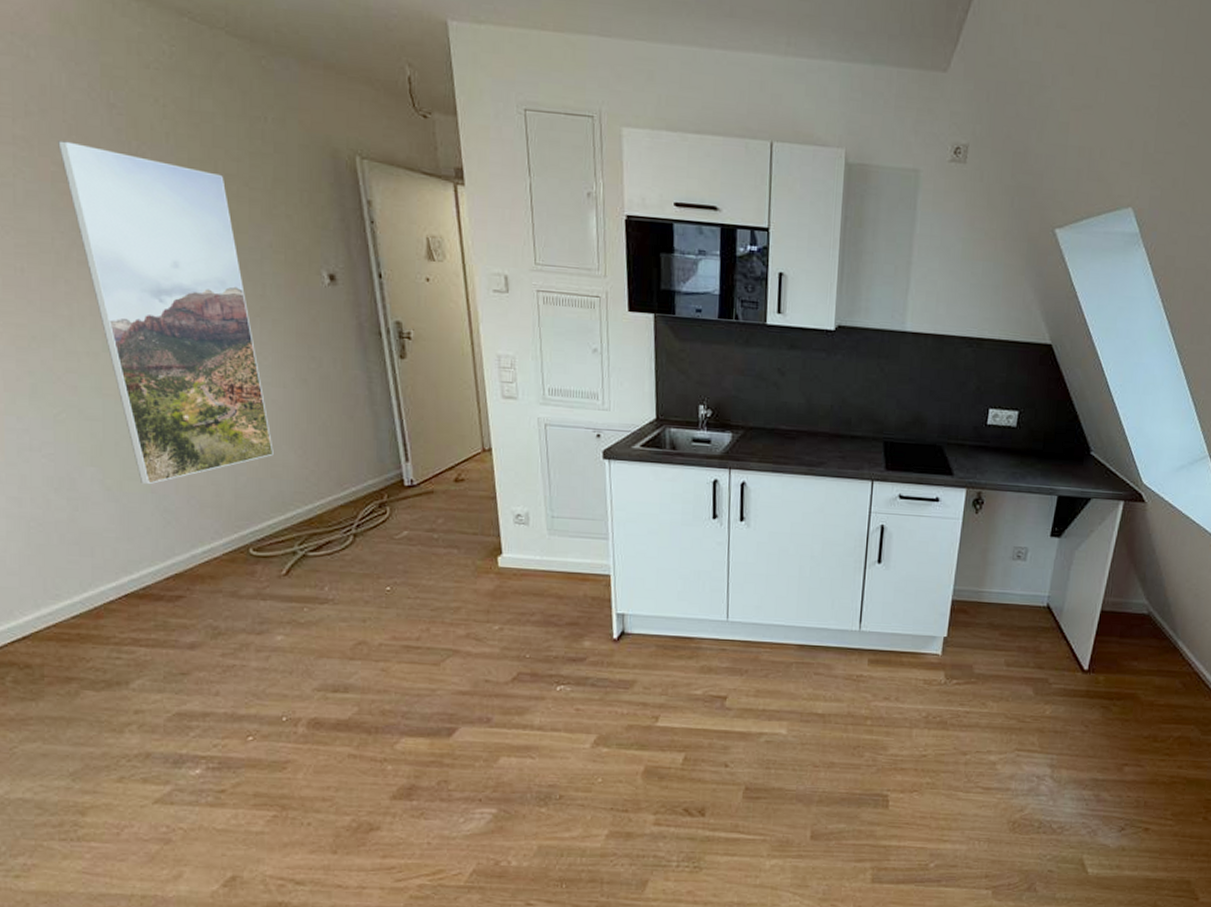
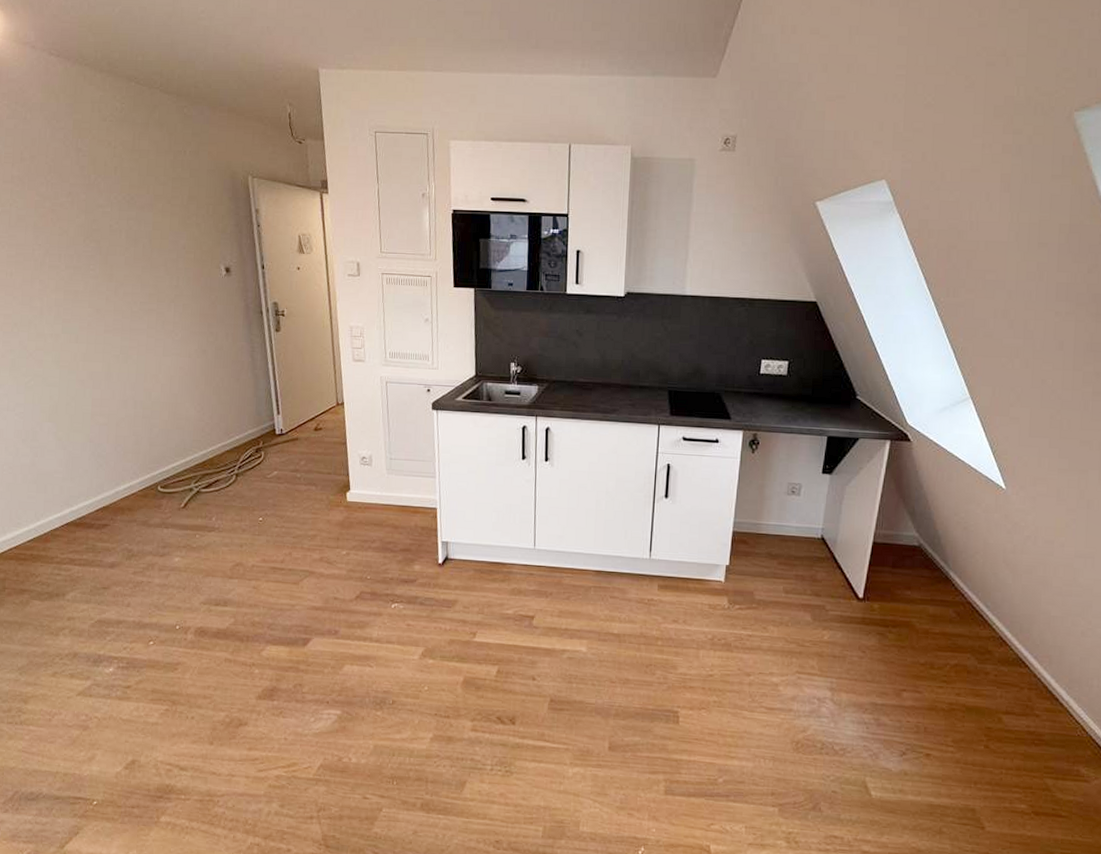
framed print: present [58,140,274,485] -> none [41,178,179,436]

